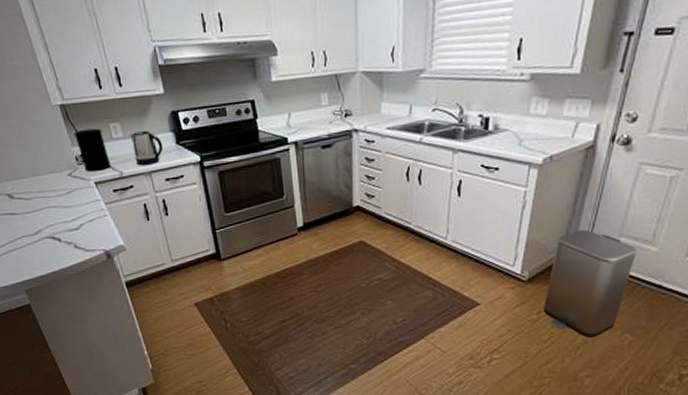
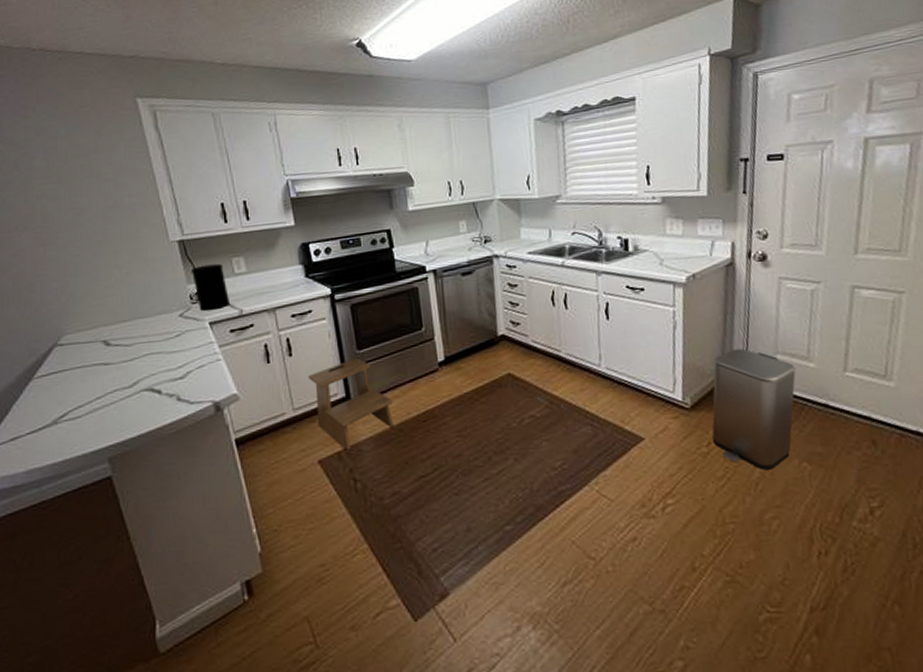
kettle: present [129,130,164,166] -> none [254,263,291,303]
step stool: none [183,219,257,297] -> present [308,357,393,451]

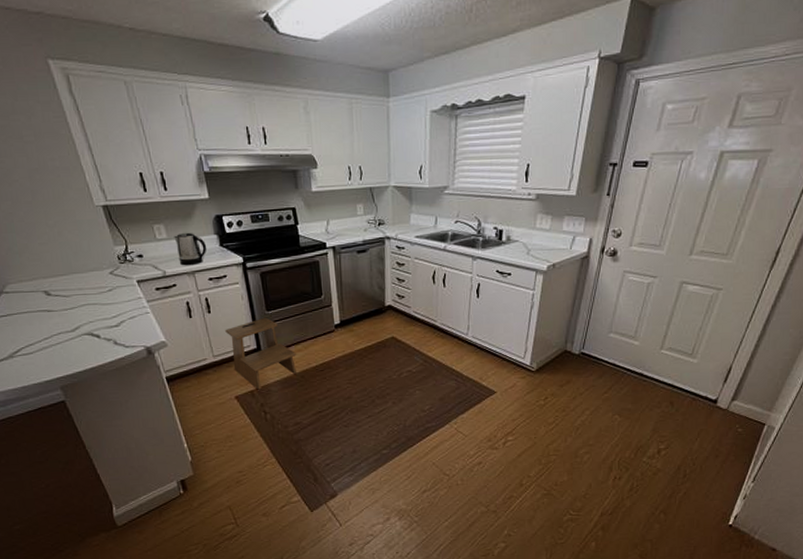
canister: present [190,263,229,312] -> none [116,229,154,271]
kettle: none [254,263,291,303] -> present [174,232,207,266]
pedal bin: present [712,348,796,470] -> none [550,327,623,419]

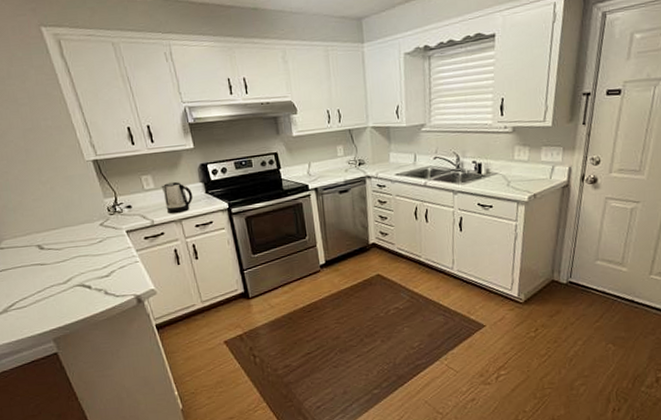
step stool: present [225,317,296,390] -> none [212,260,284,334]

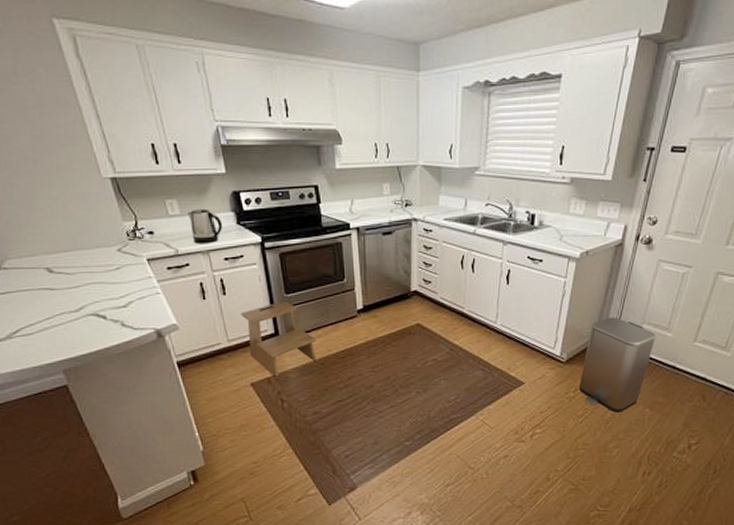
step stool: none [212,260,284,334] -> present [241,300,316,377]
pedal bin: none [539,255,611,350] -> present [579,317,656,412]

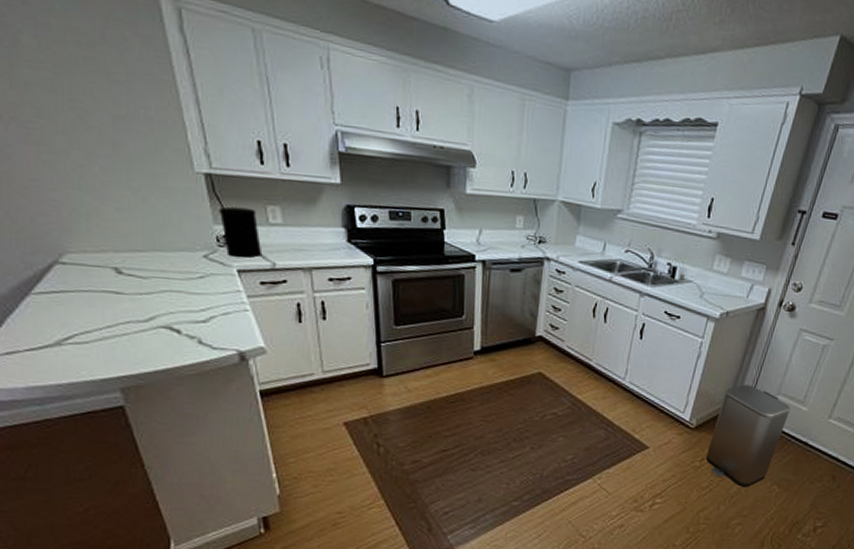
canister: none [125,204,165,248] -> present [218,206,261,258]
kettle: present [187,208,223,244] -> none [291,219,331,261]
step stool: present [241,300,316,377] -> none [341,332,424,418]

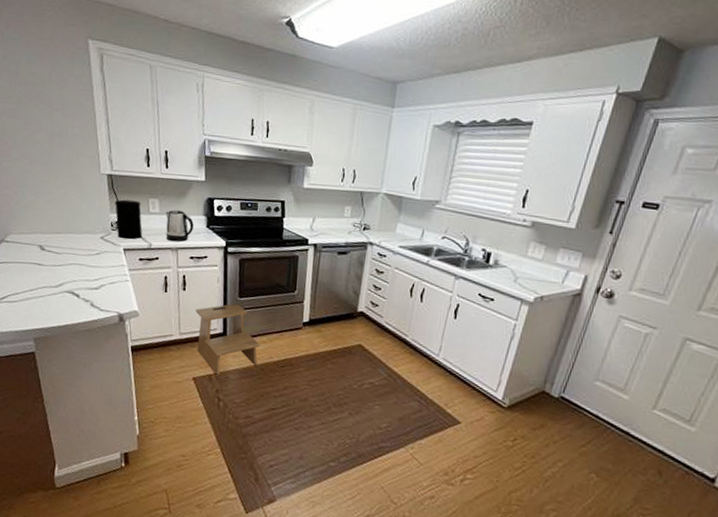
kettle: none [291,219,331,261] -> present [165,209,194,243]
step stool: none [341,332,424,418] -> present [196,303,260,375]
pedal bin: present [706,384,791,487] -> none [519,368,610,473]

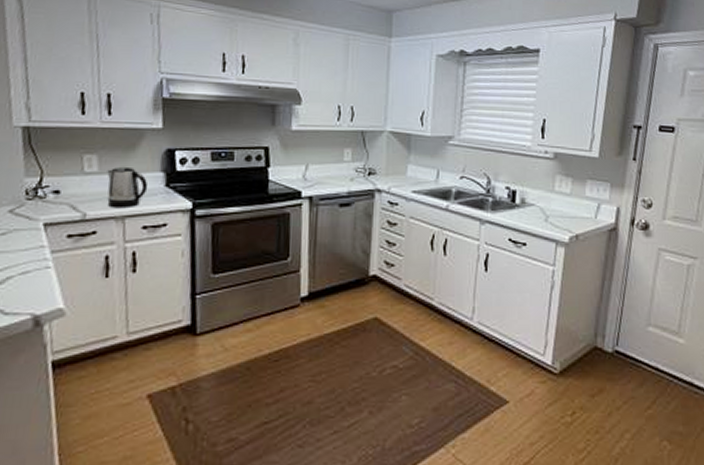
canister: present [114,199,142,240] -> none [31,158,73,211]
step stool: present [196,303,260,375] -> none [151,282,244,386]

